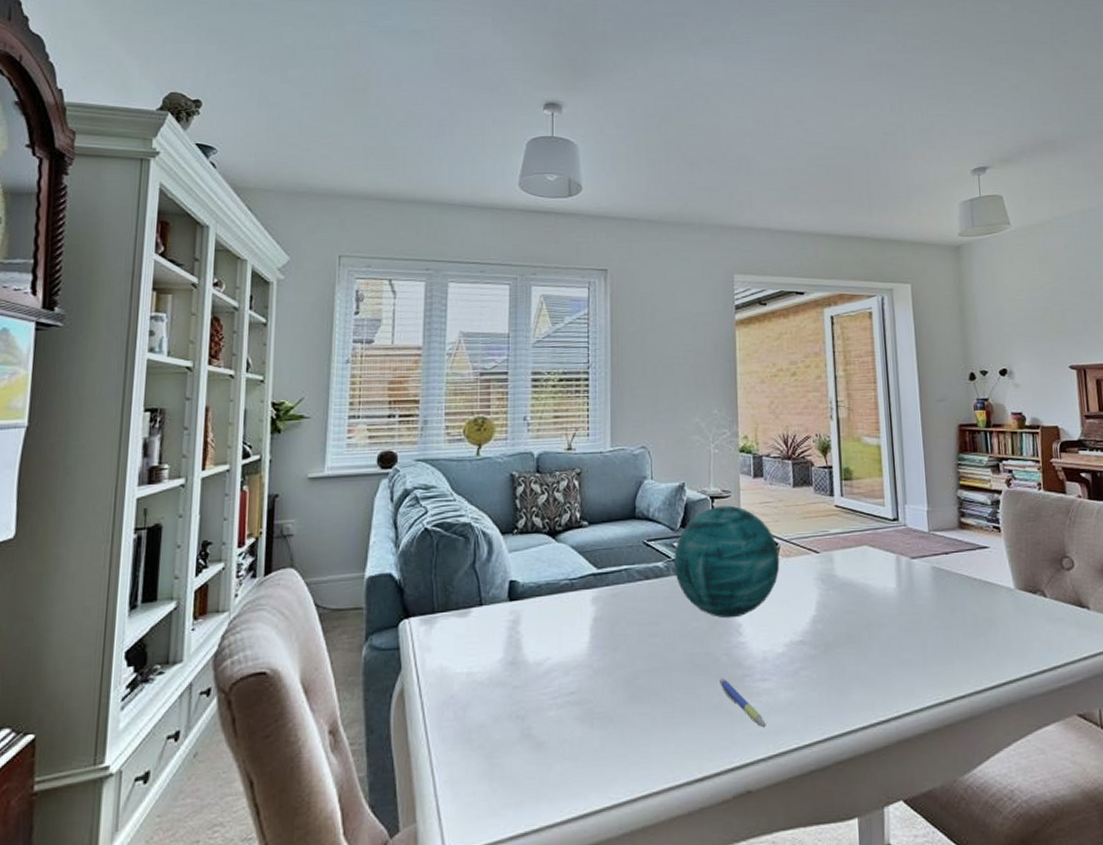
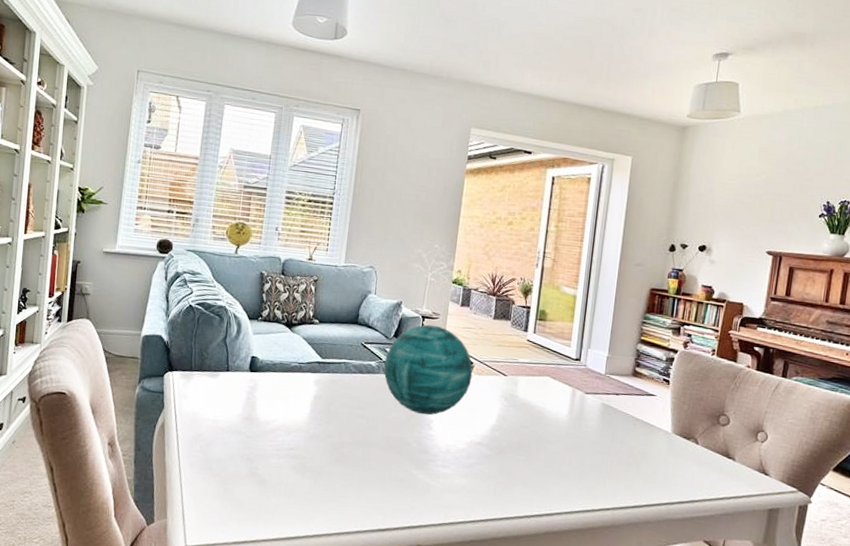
pen: present [720,677,766,728] -> none [408,458,441,502]

